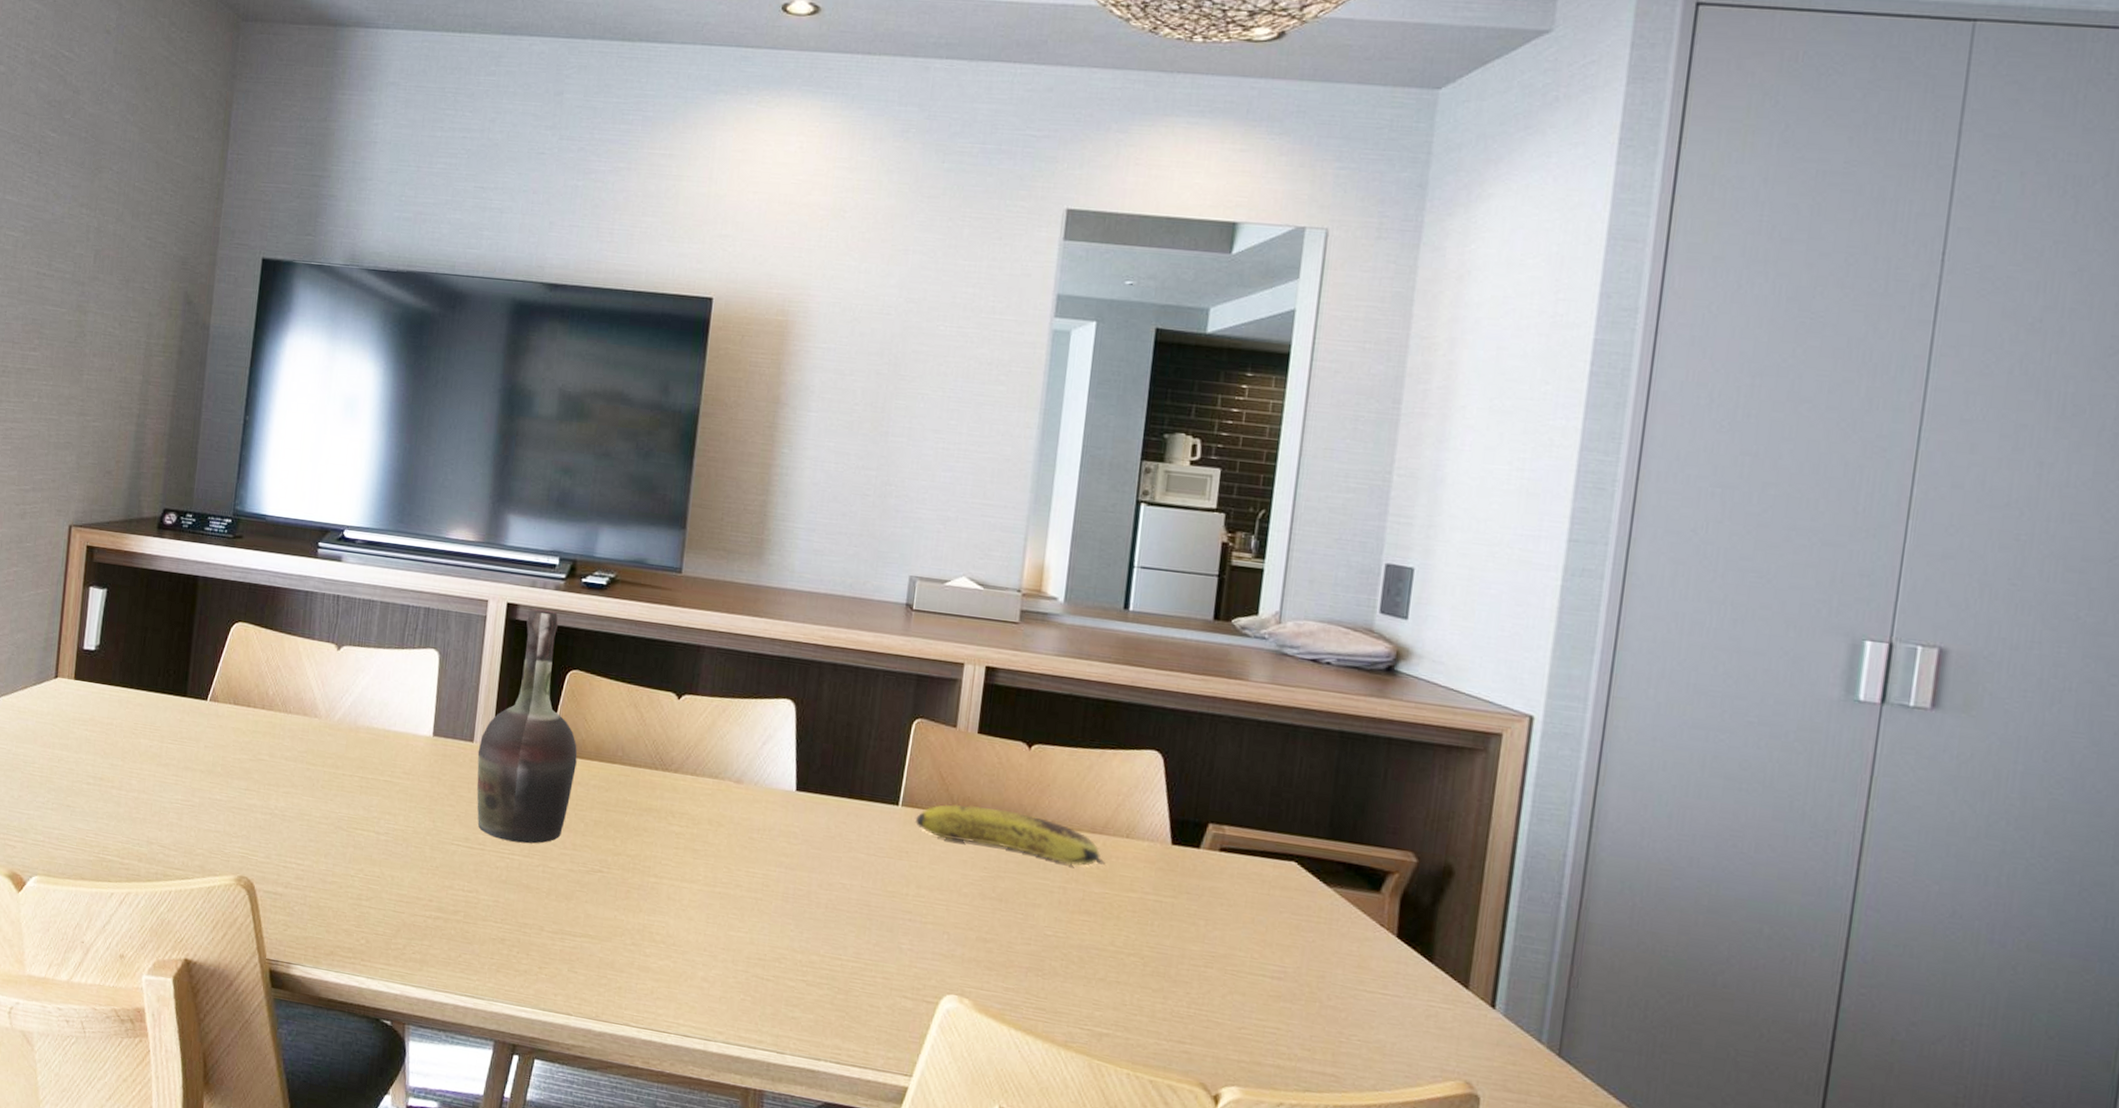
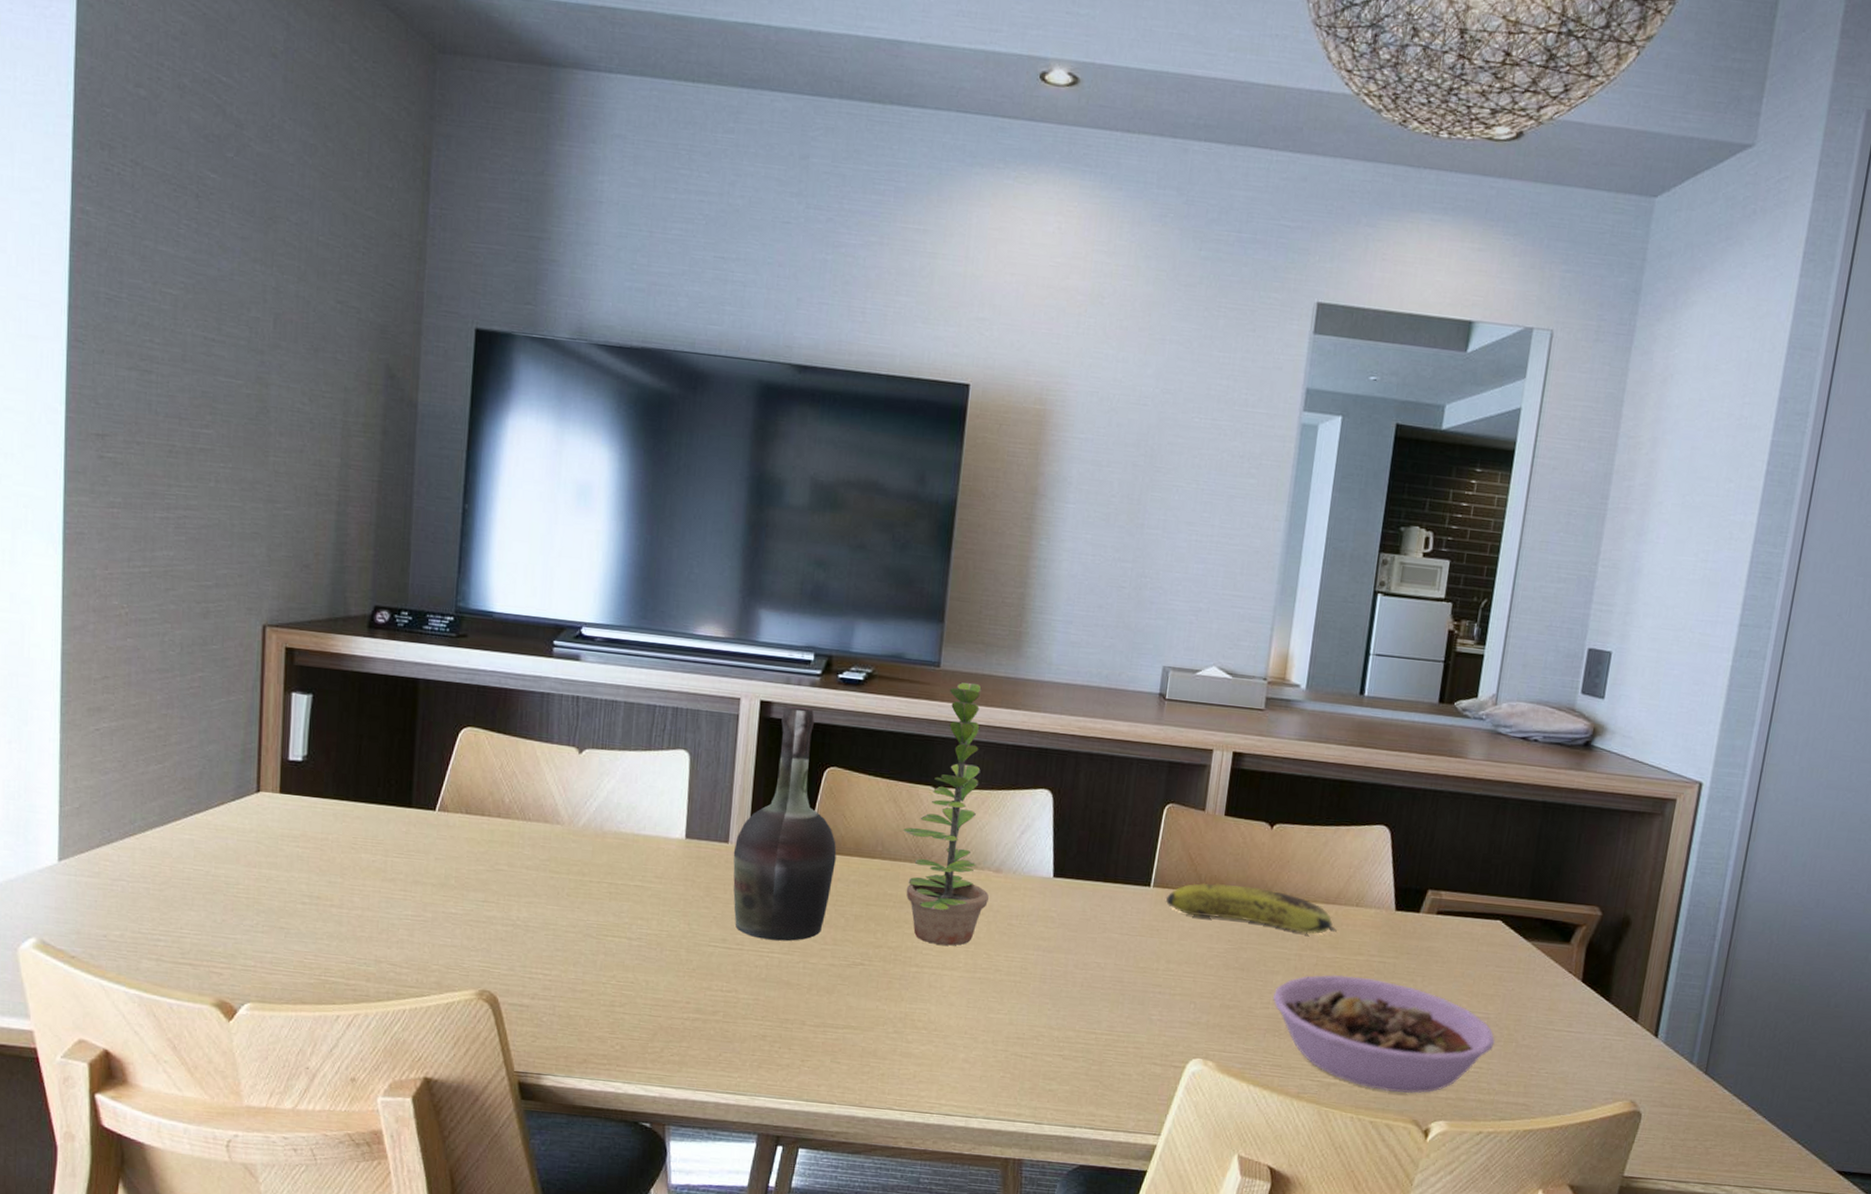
plant: none [642,589,729,858] -> present [902,682,989,946]
bowl: none [1035,911,1296,1053] -> present [1273,974,1496,1094]

